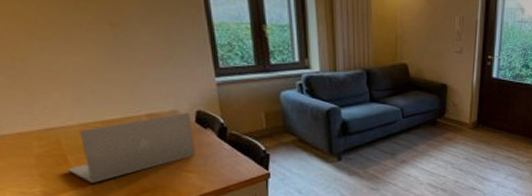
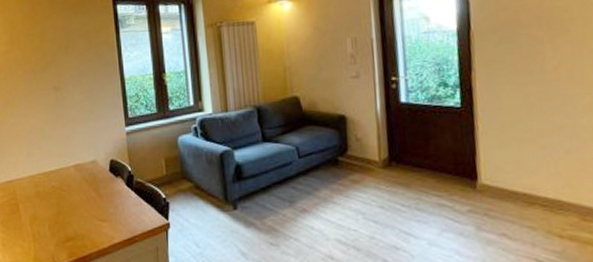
laptop: present [67,112,195,183] -> none [18,161,108,230]

